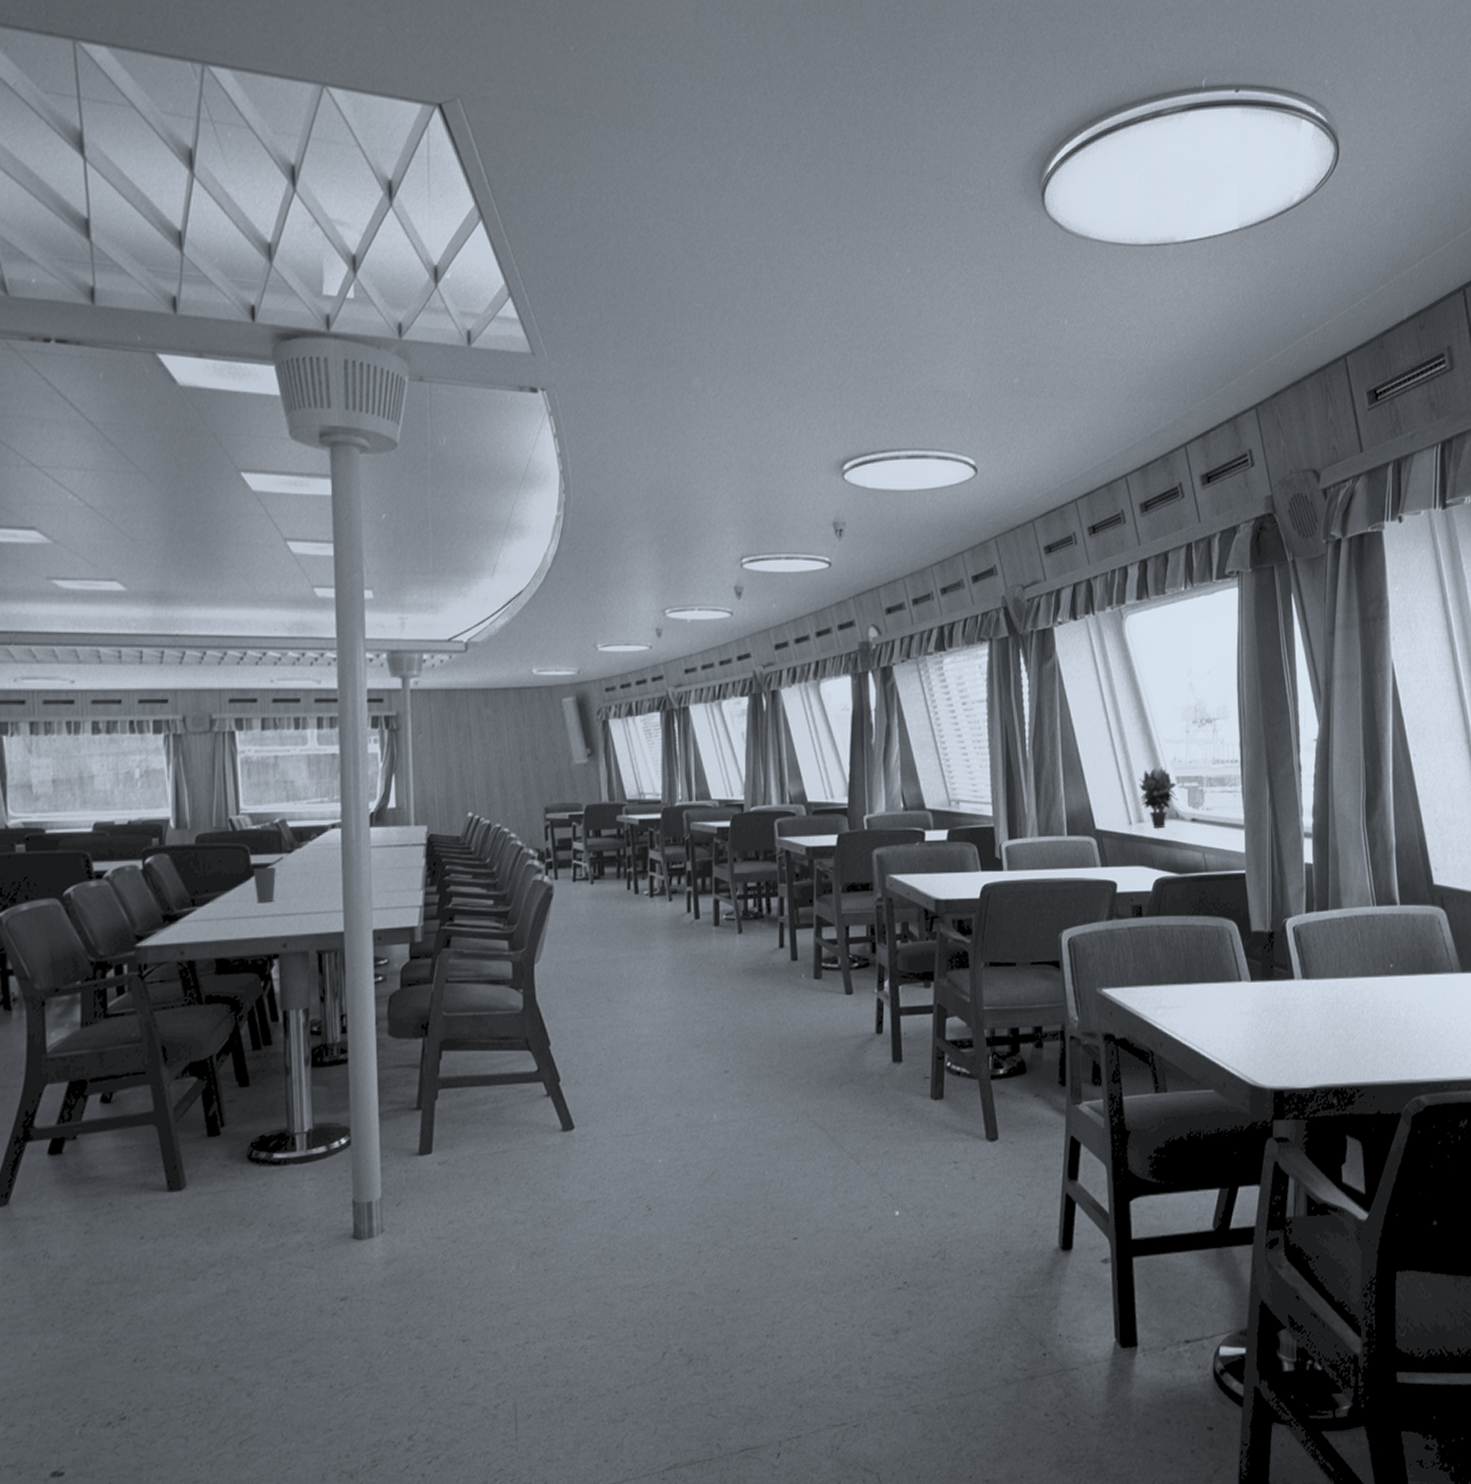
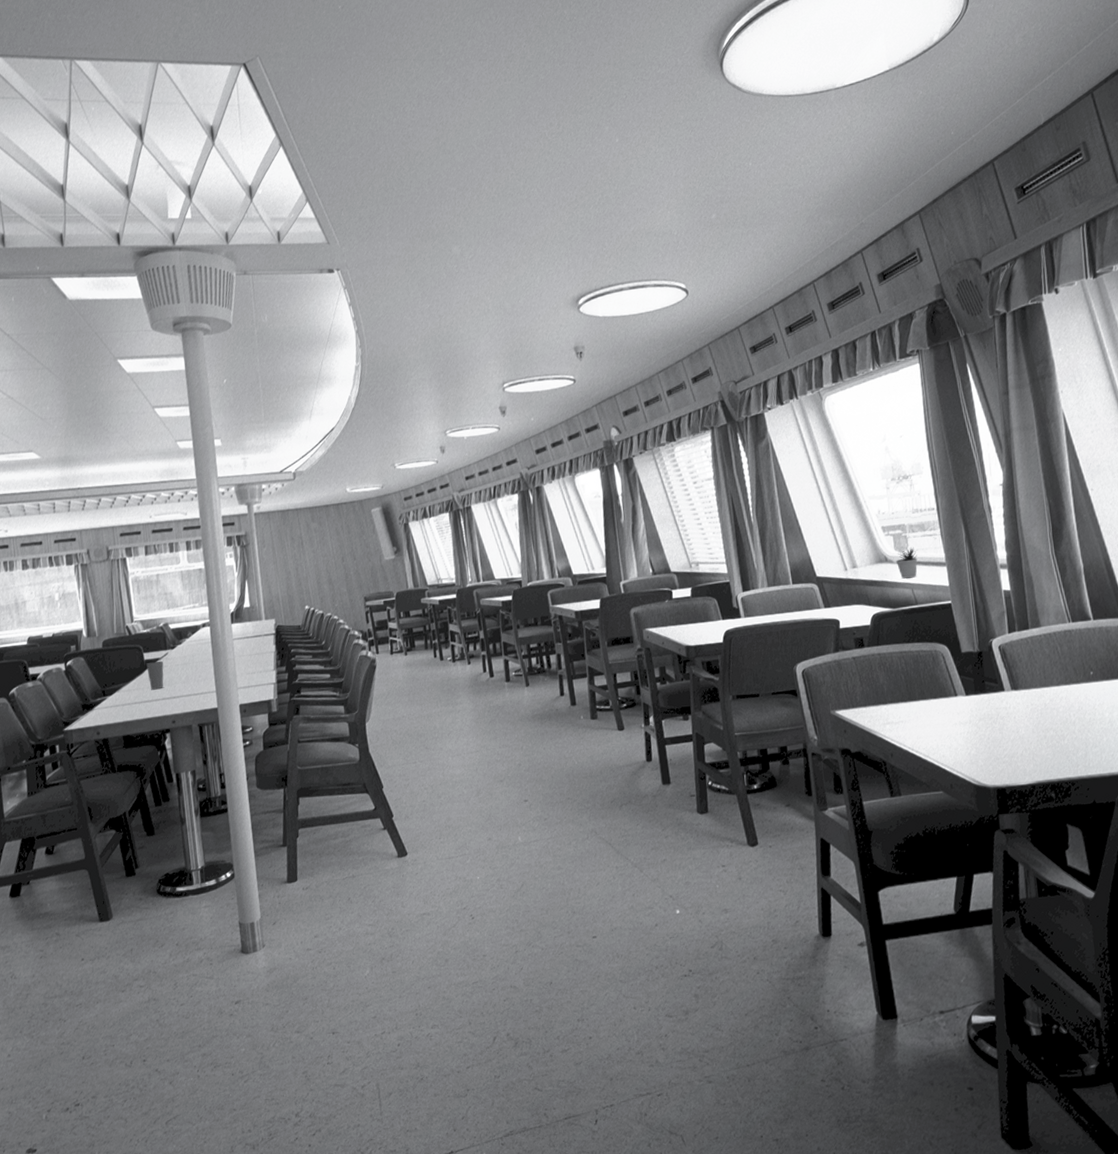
potted plant: present [1139,767,1179,828] -> none [849,519,886,572]
potted plant: none [1189,804,1213,840] -> present [896,547,918,579]

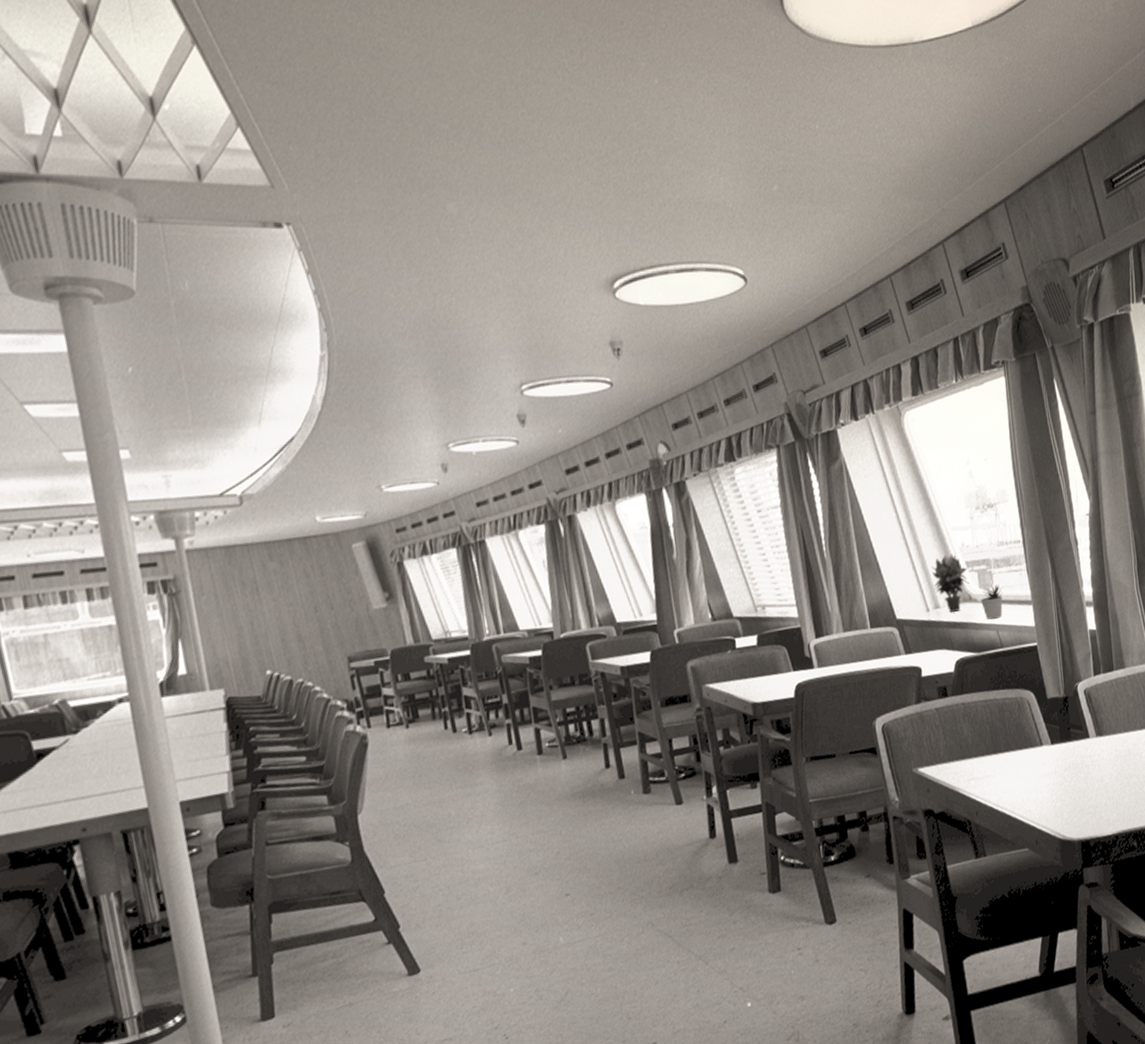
cup: present [146,660,164,689] -> none [37,750,66,789]
potted plant: none [849,519,886,572] -> present [932,553,970,612]

